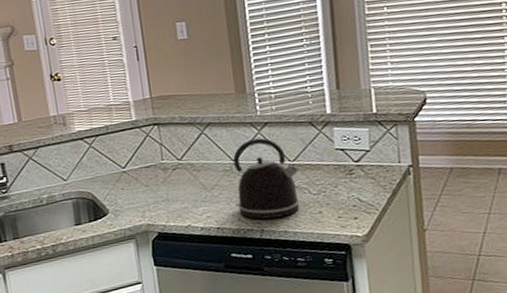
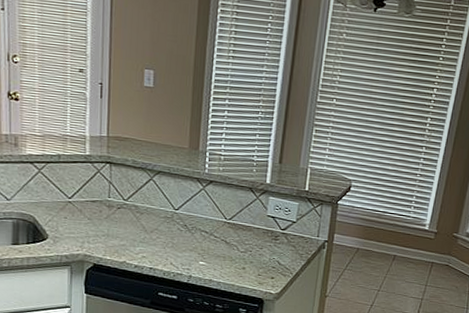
kettle: present [233,138,300,219] -> none [170,193,233,267]

